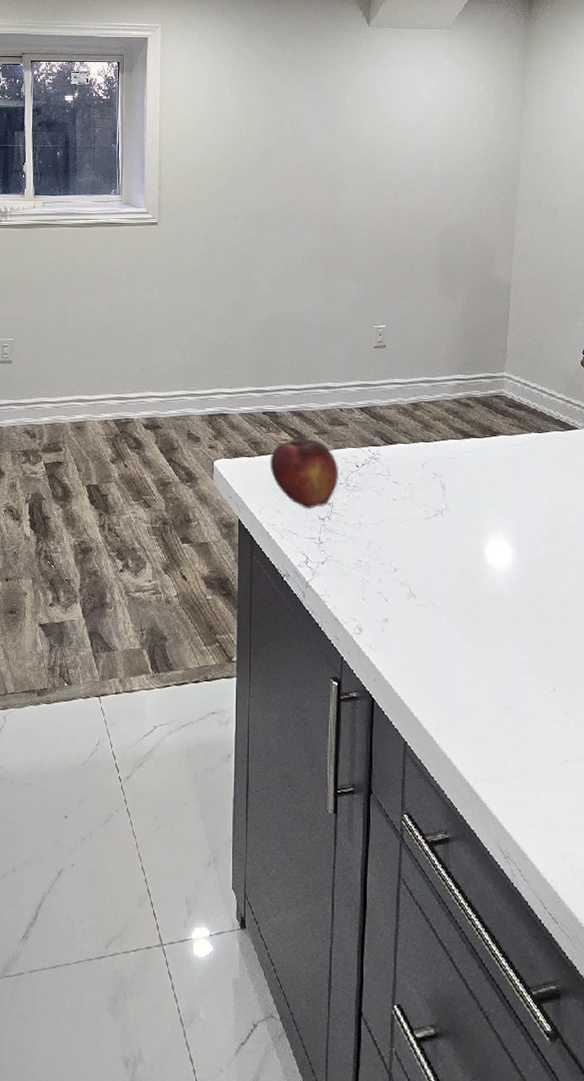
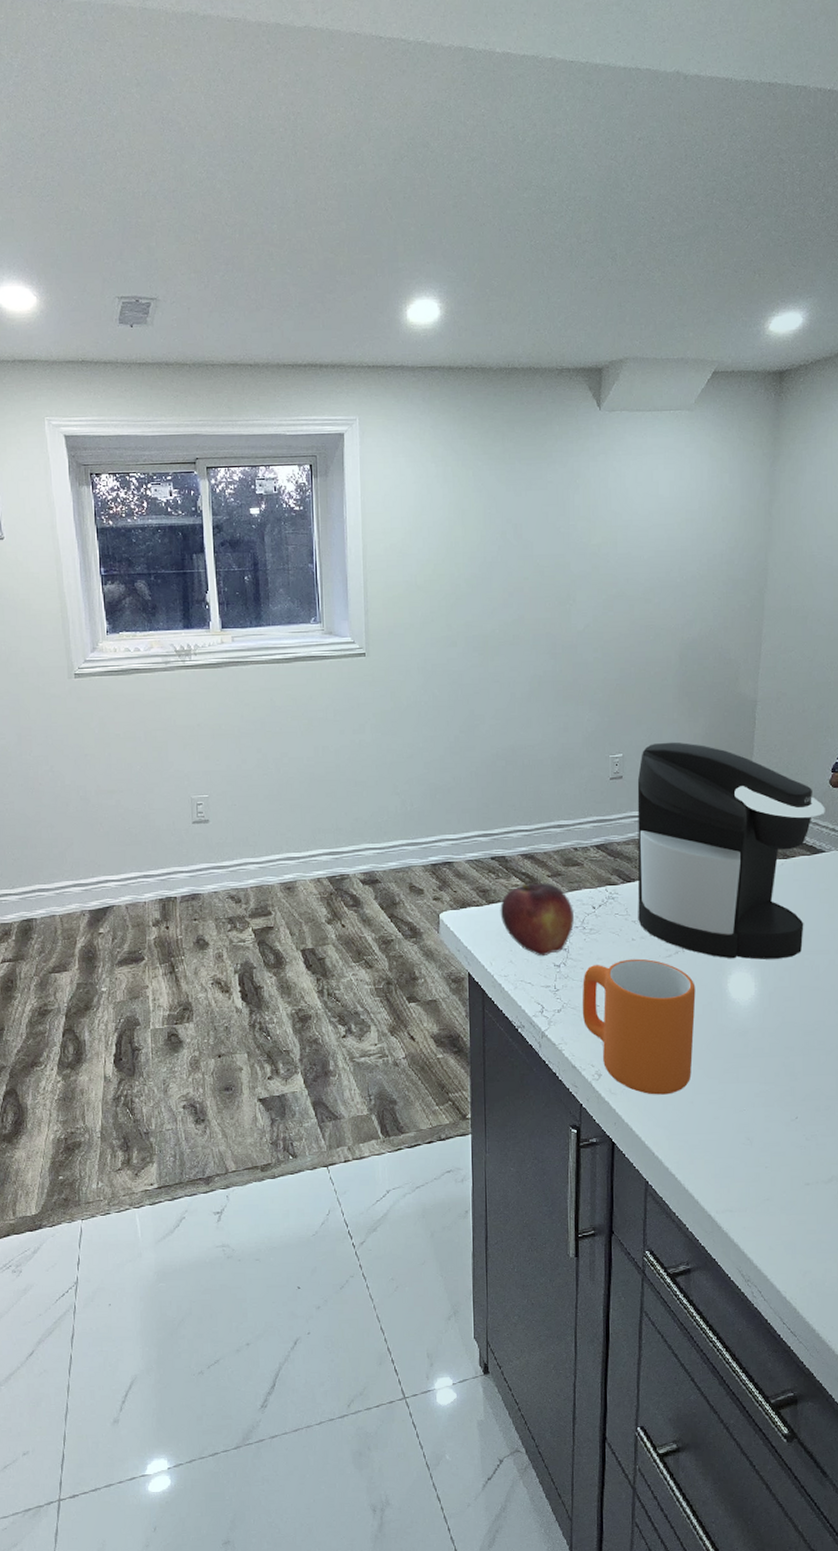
mug: none [344,518,454,655] -> present [582,958,696,1095]
coffee maker: none [399,317,578,529] -> present [637,742,825,960]

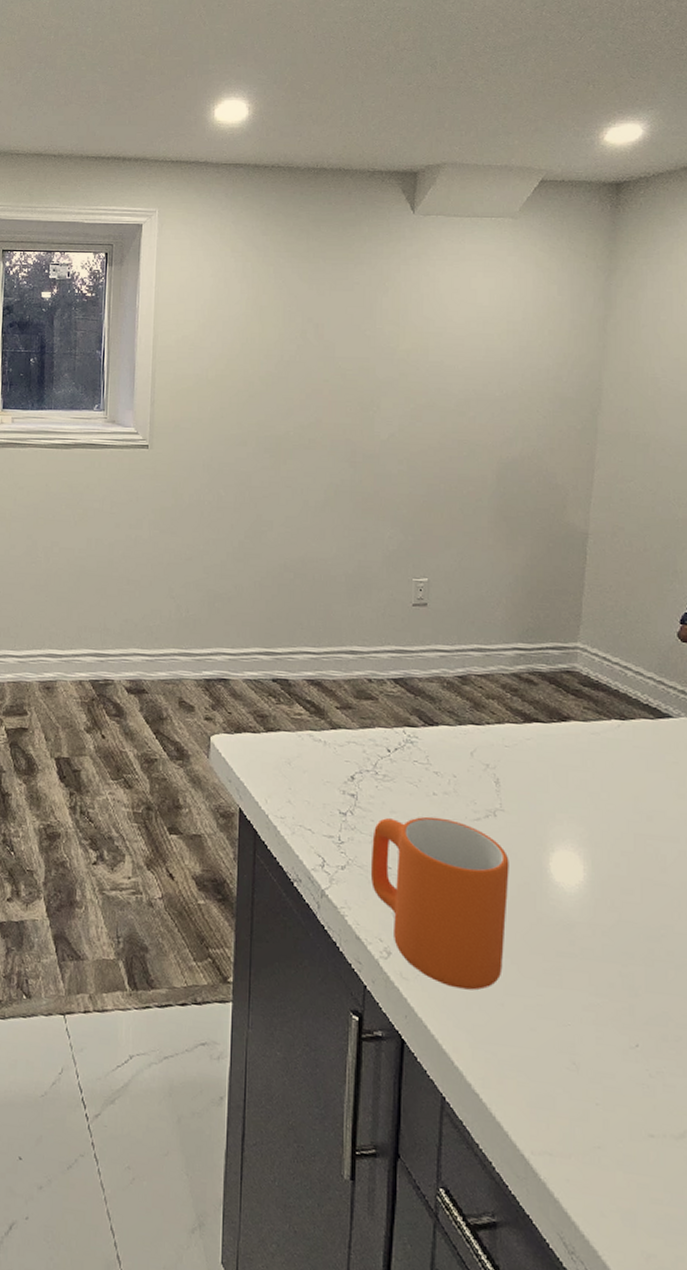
fruit: present [500,883,574,957] -> none [279,713,365,801]
coffee maker: present [637,742,825,960] -> none [441,570,673,841]

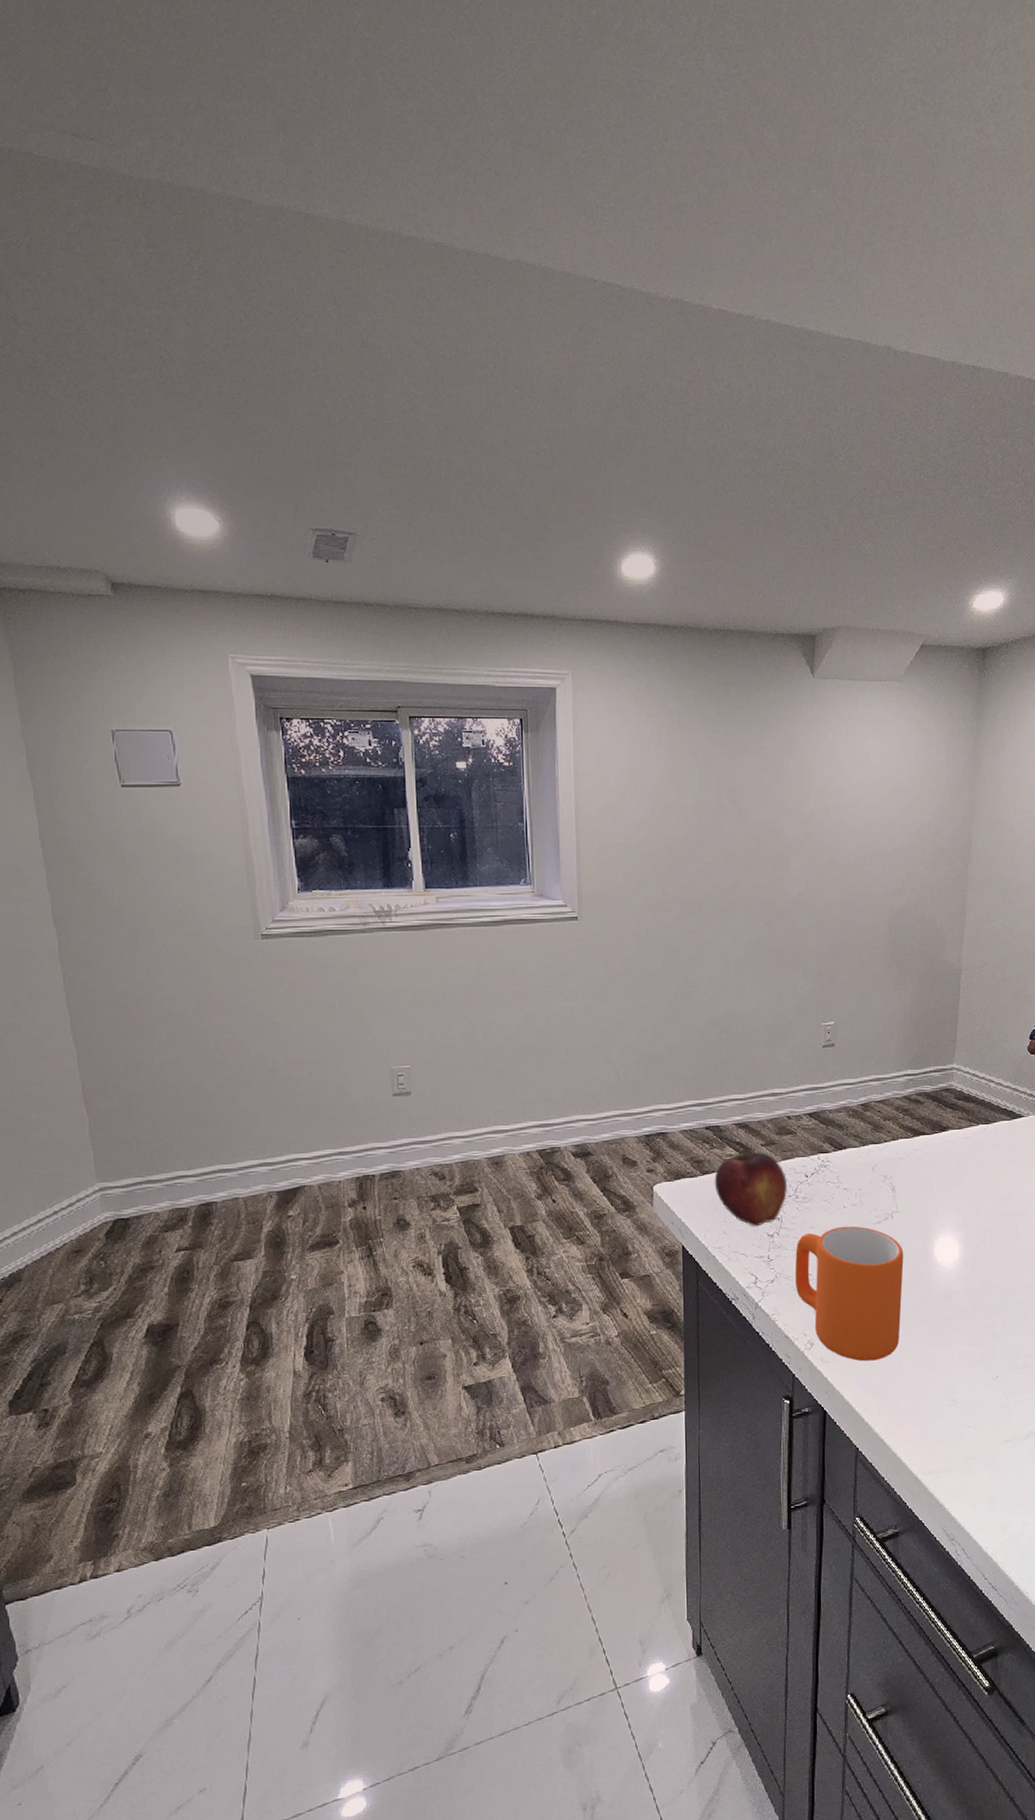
fruit: none [279,713,365,801] -> present [714,1152,787,1227]

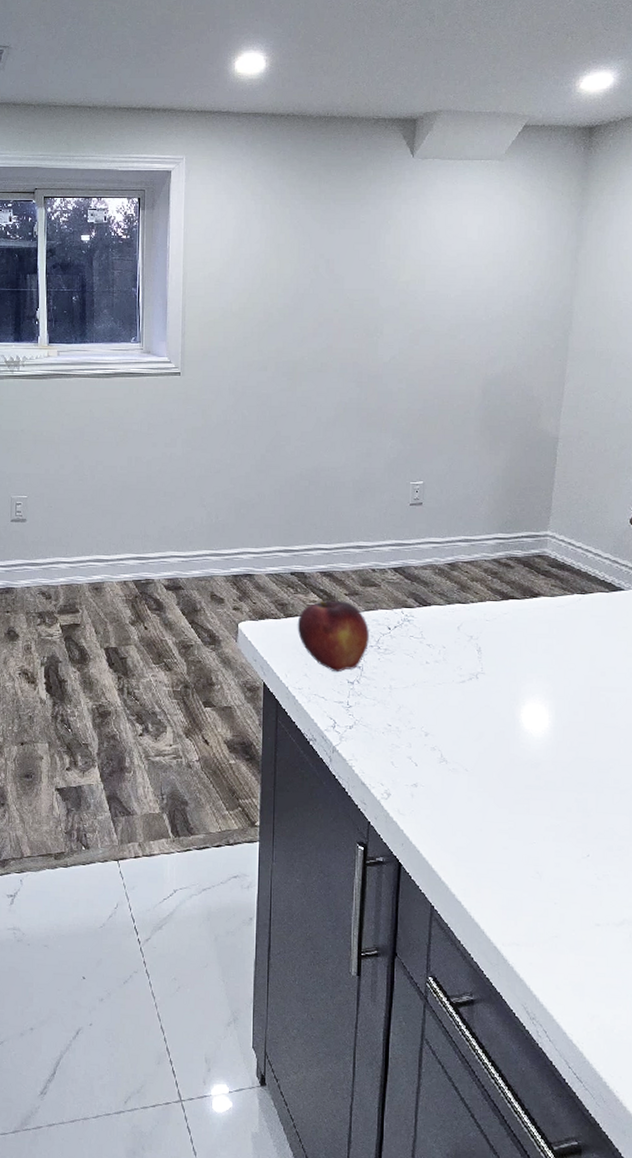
mug: present [795,1226,904,1362] -> none [373,681,488,820]

